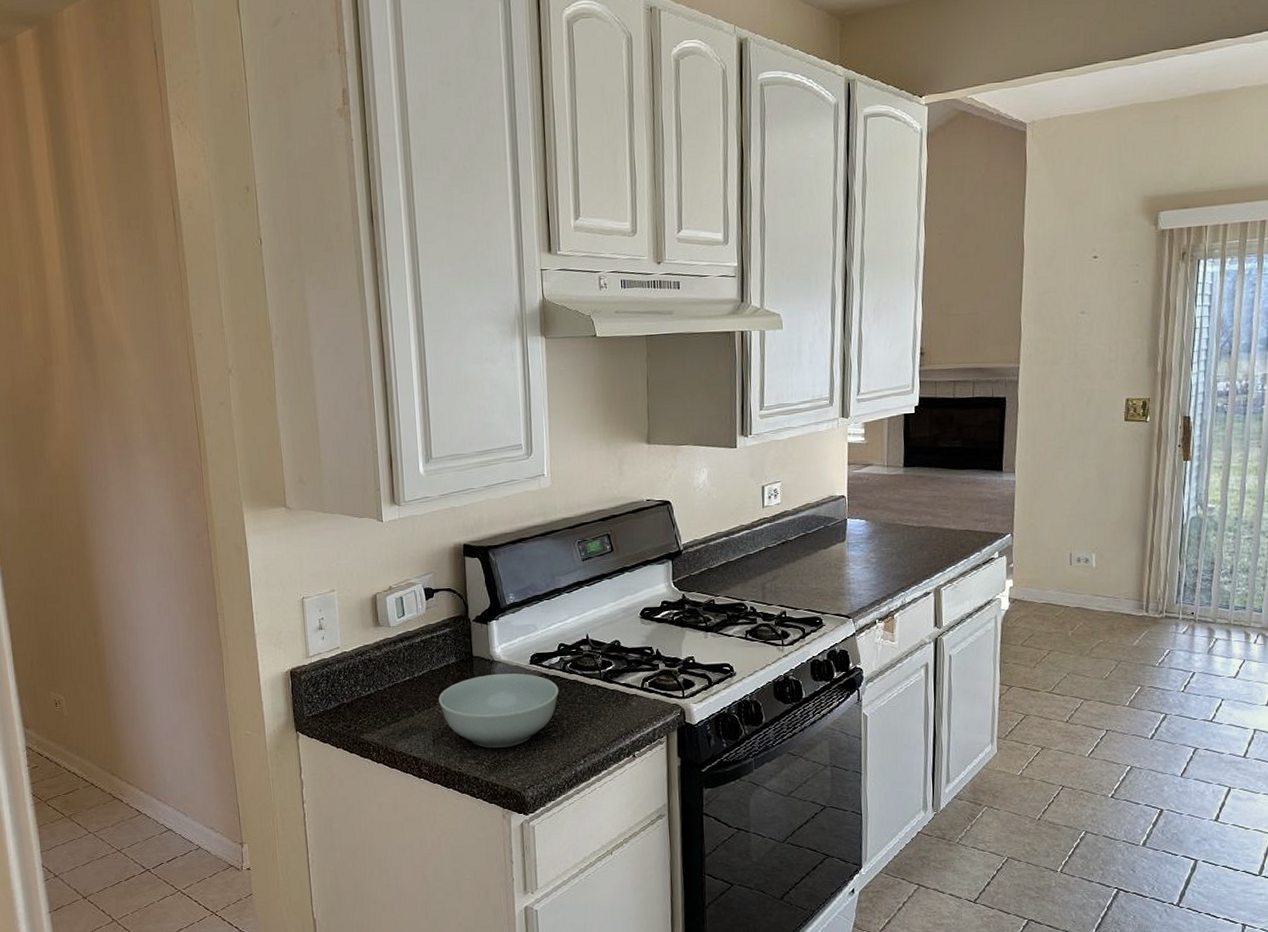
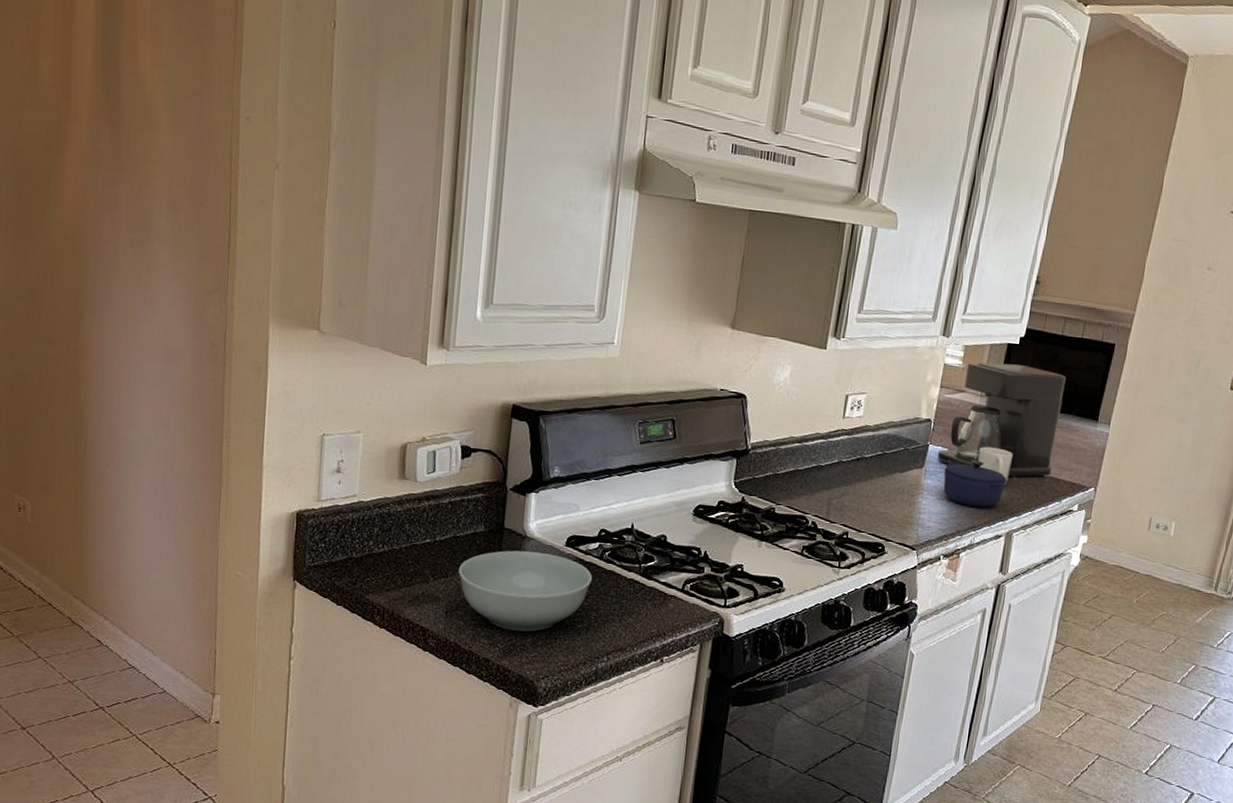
coffee maker: none [856,431,967,537] -> present [937,362,1066,477]
cooking pot: none [865,526,926,570] -> present [943,460,1007,508]
mug: none [894,511,928,545] -> present [977,446,1014,485]

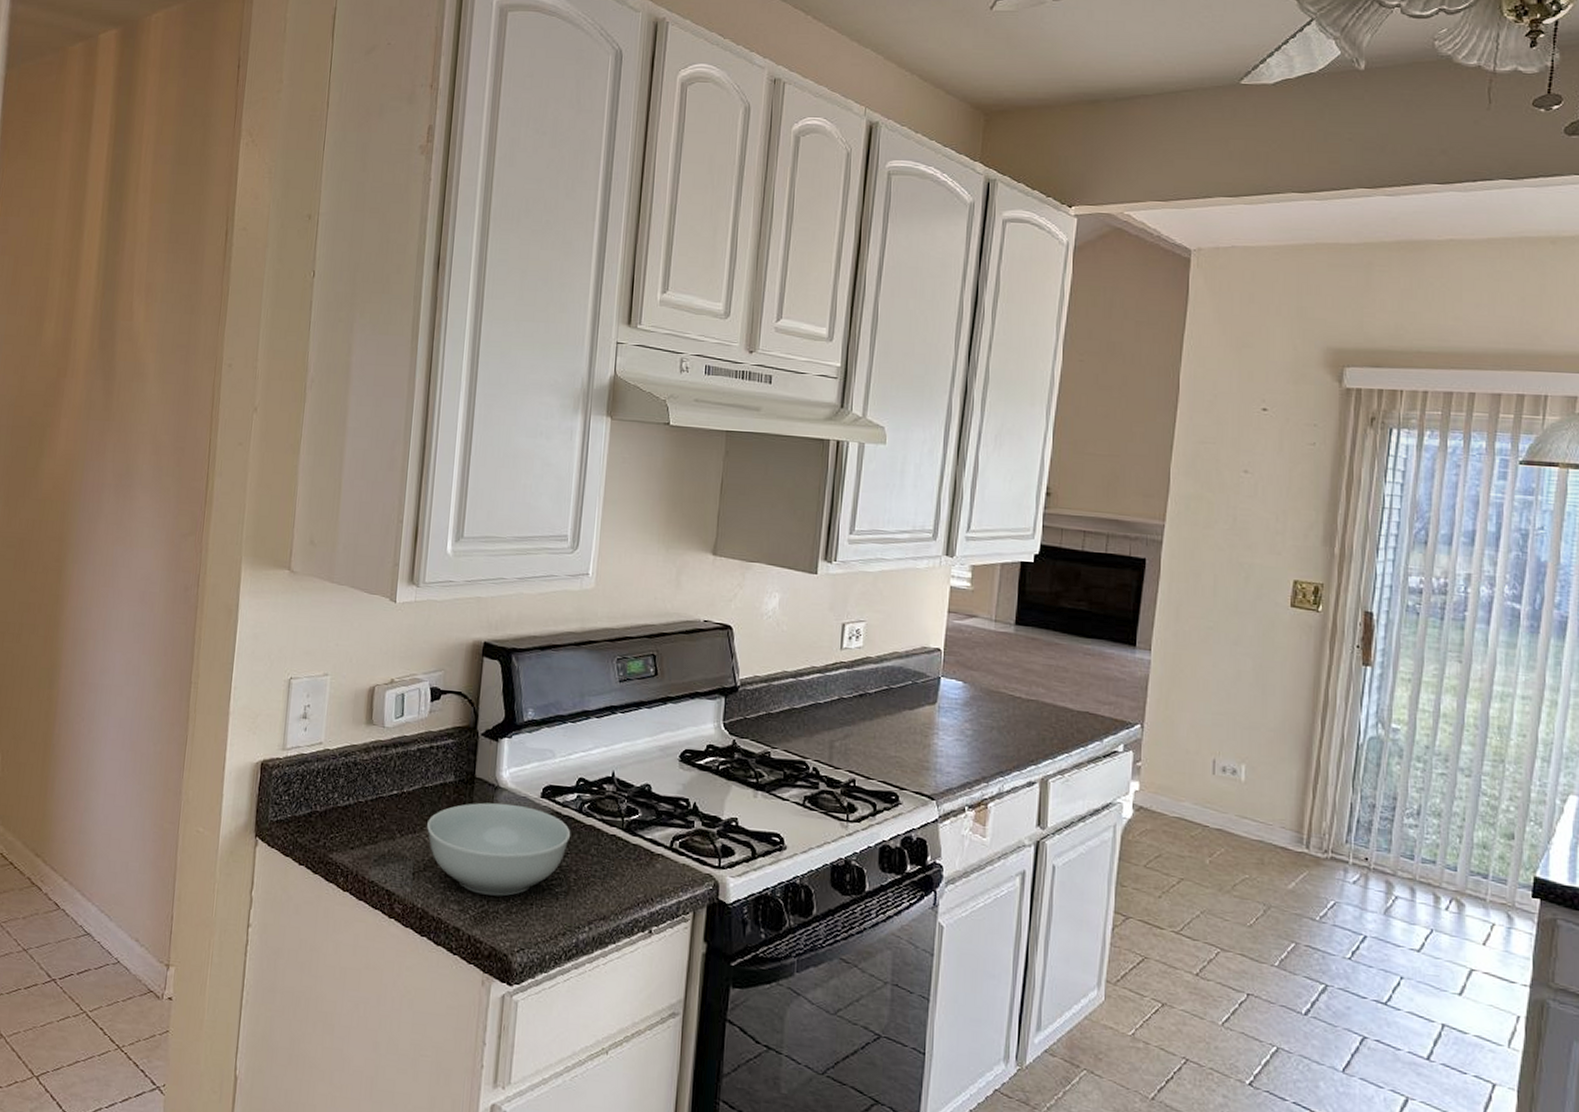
coffee maker: present [937,362,1066,477] -> none [951,583,1092,713]
cooking pot: present [943,460,1007,508] -> none [960,694,1035,750]
mug: present [977,446,1014,485] -> none [998,678,1040,723]

